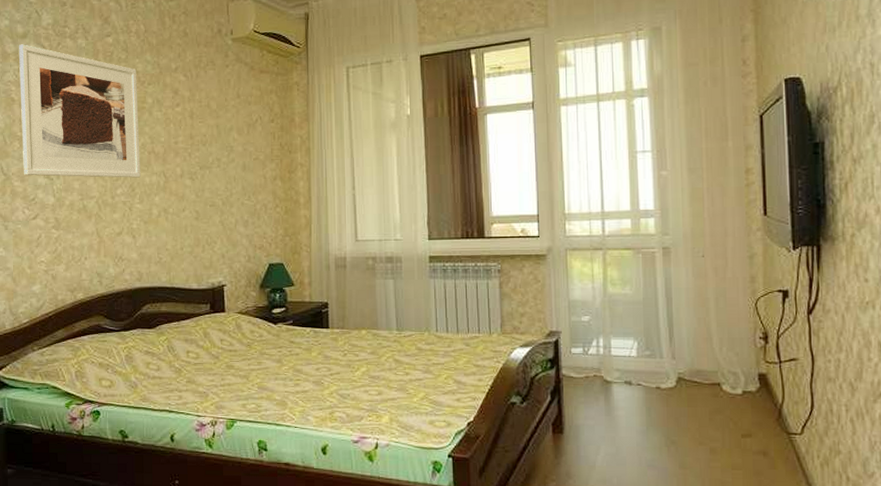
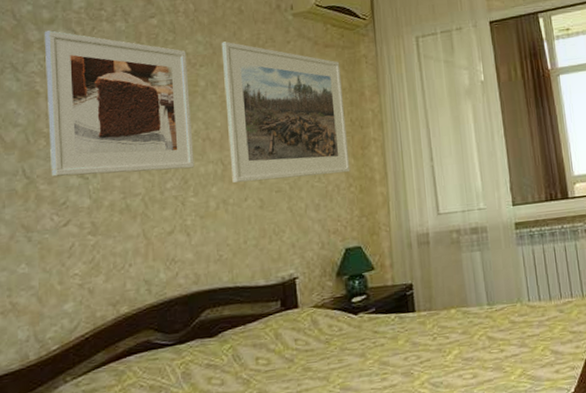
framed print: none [167,62,278,195] -> present [221,41,350,183]

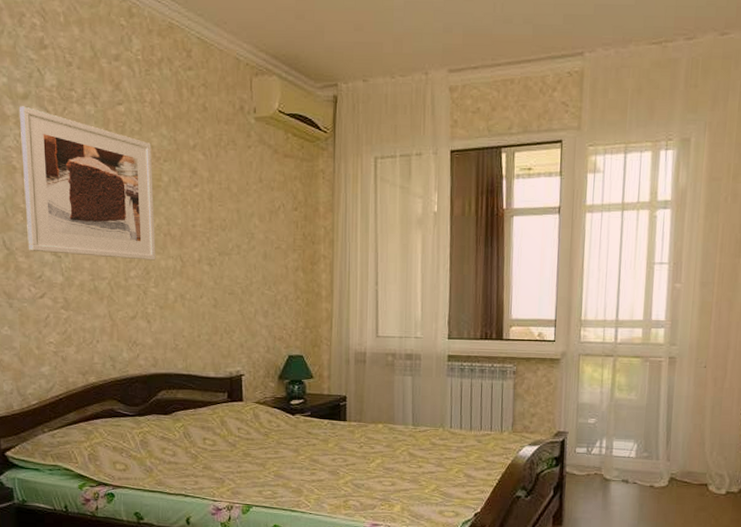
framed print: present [221,41,350,183] -> none [184,138,299,285]

